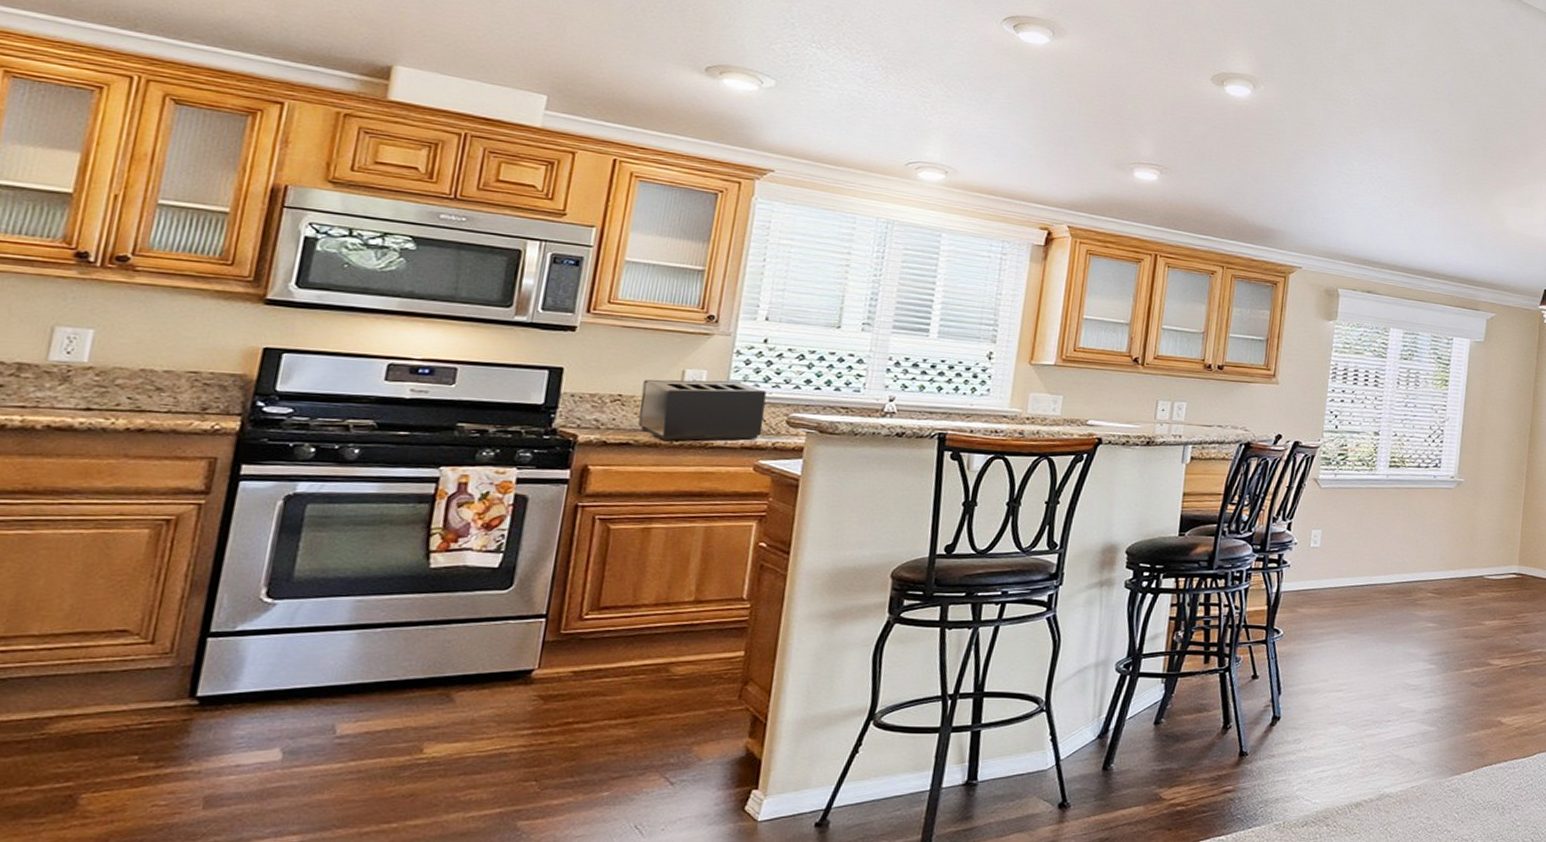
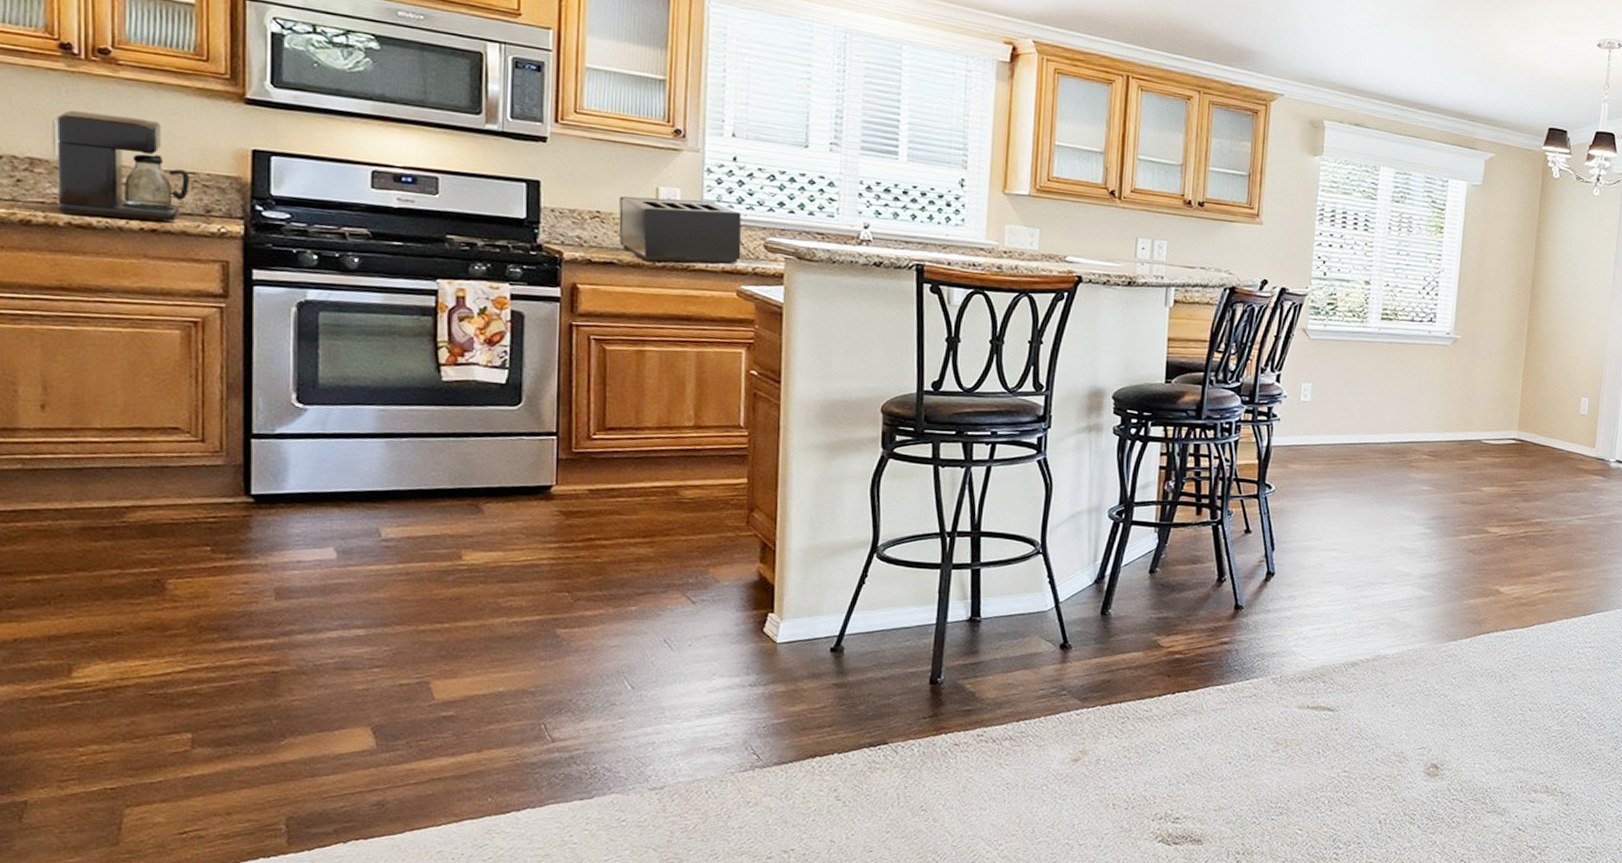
coffee maker: none [38,315,191,422] -> present [57,110,189,222]

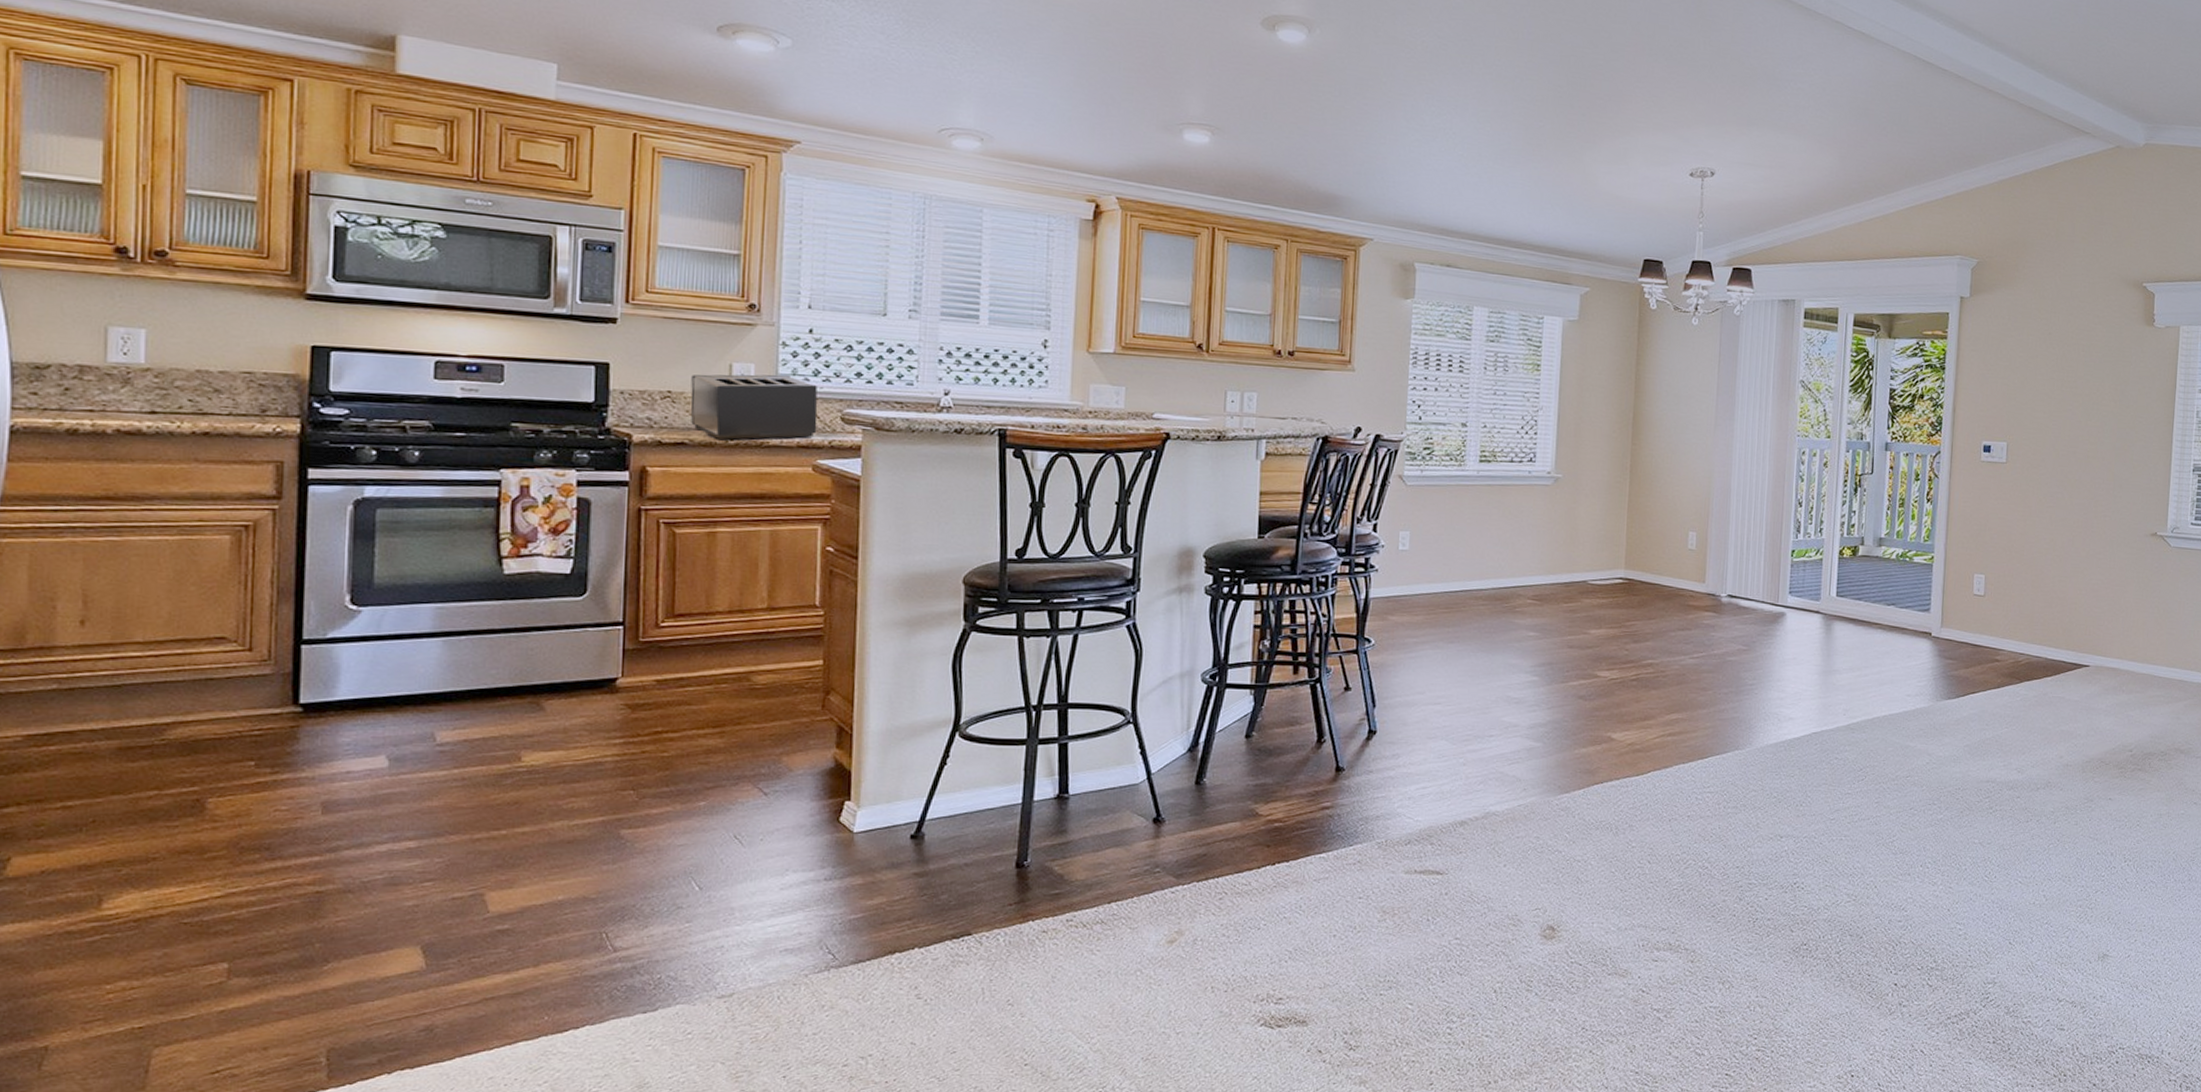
coffee maker: present [57,110,189,222] -> none [107,315,245,425]

